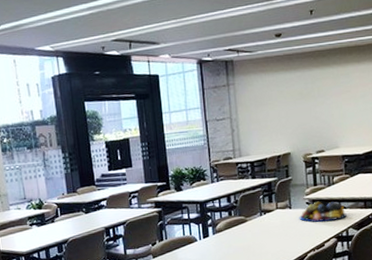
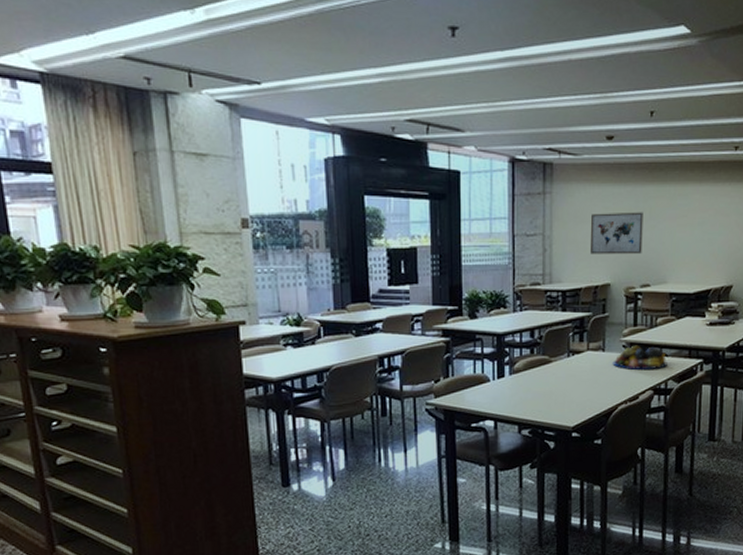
wall art: none [269,91,315,130] -> present [589,212,643,255]

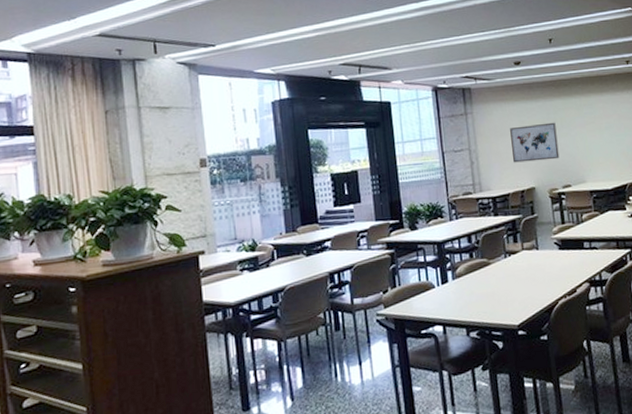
fruit bowl: present [612,345,667,371] -> none [547,241,599,265]

